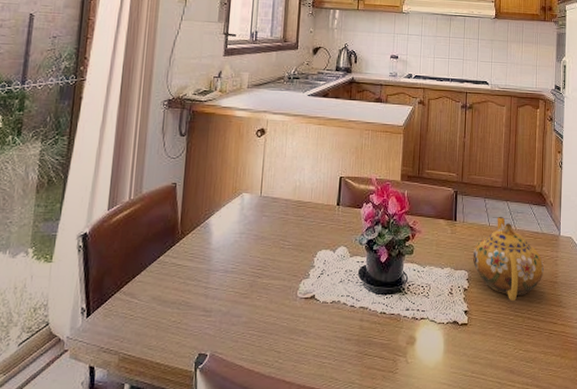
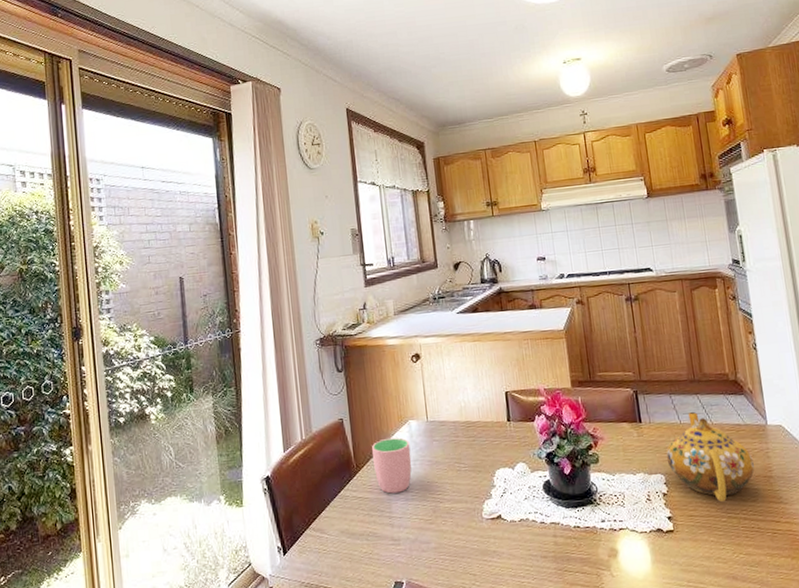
cup: none [199,209,240,264] -> present [372,437,412,494]

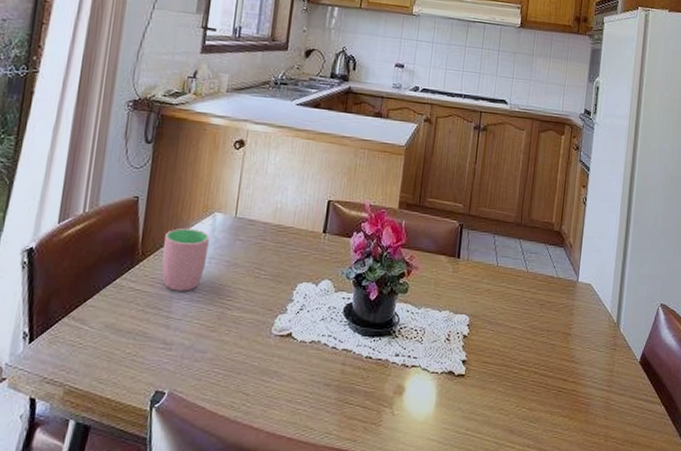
teapot: present [666,411,755,502] -> none [475,255,557,352]

